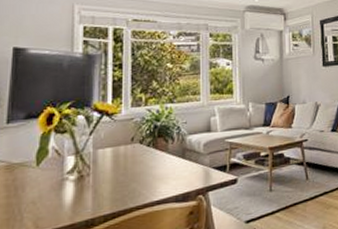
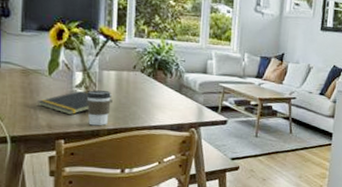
notepad: none [23,177,109,208] -> present [38,91,112,115]
coffee cup: none [79,171,109,215] -> present [86,90,112,126]

